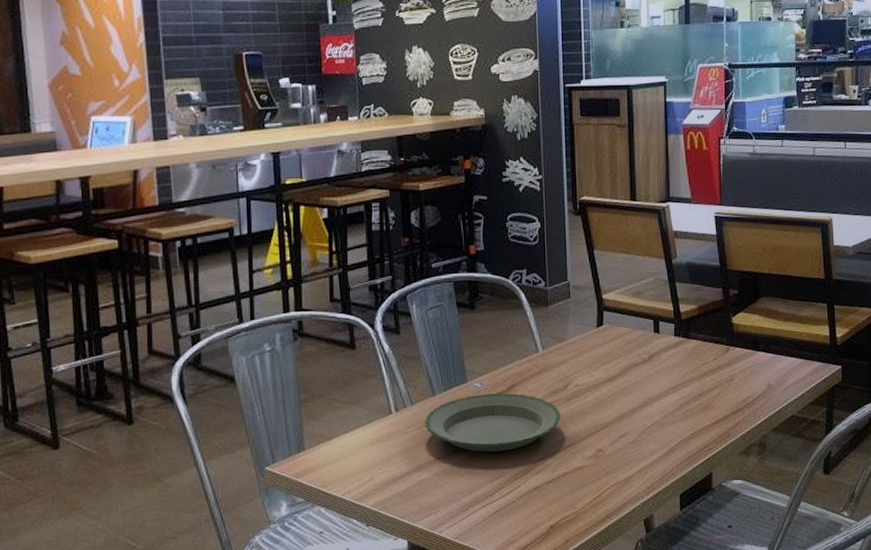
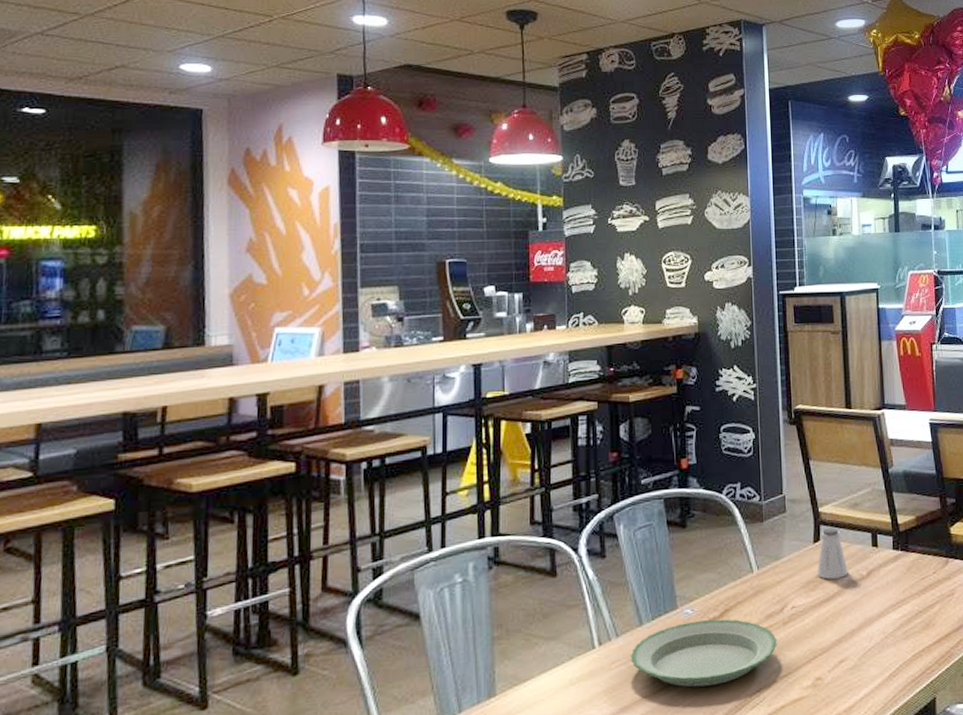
saltshaker: none [599,314,630,361] -> present [816,527,848,579]

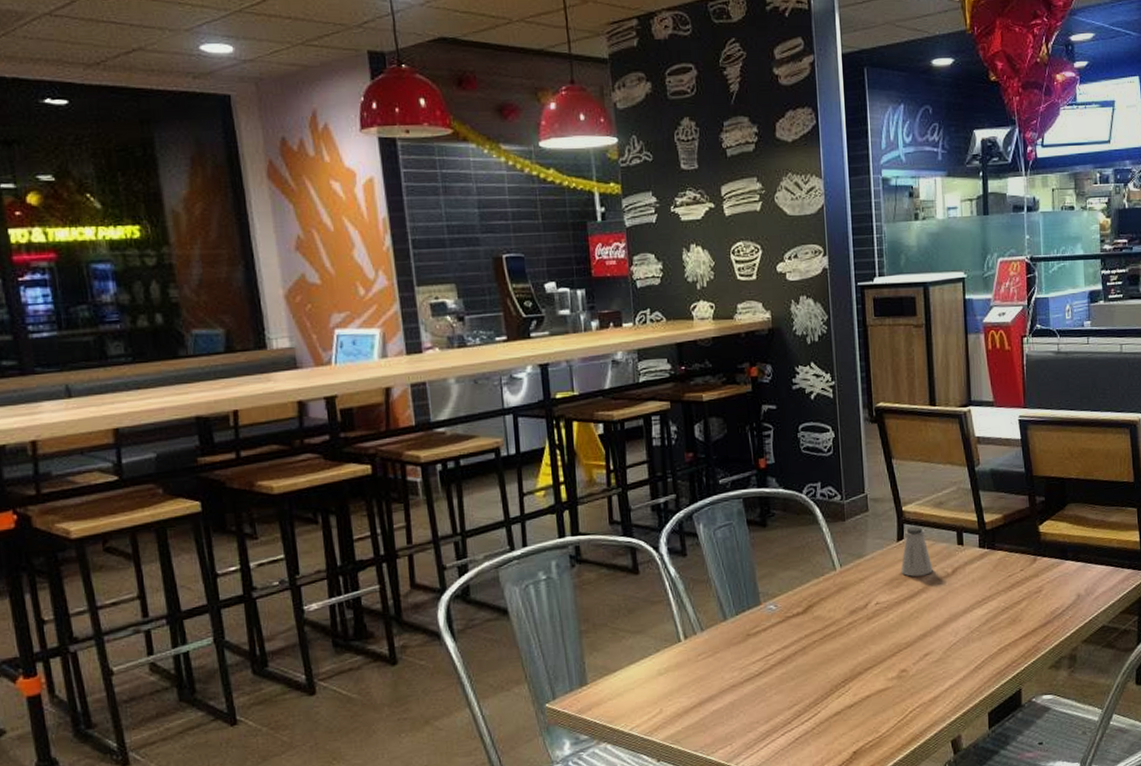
plate: present [630,619,777,688] -> none [715,614,862,678]

